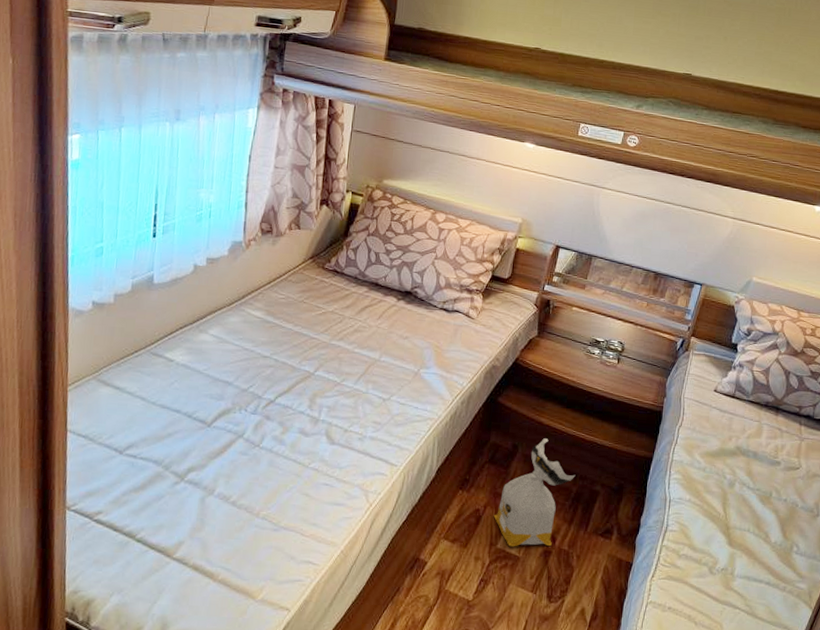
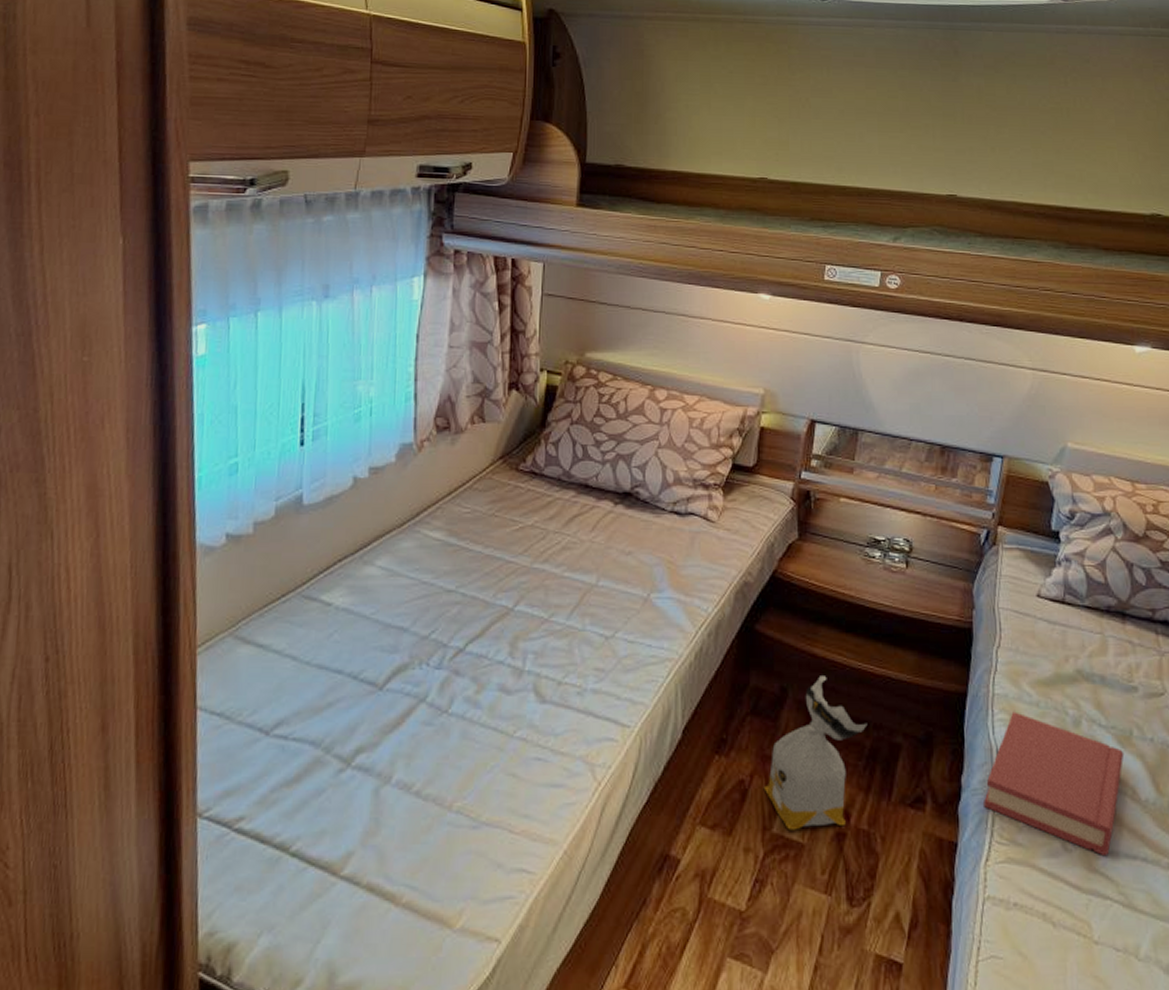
hardback book: none [655,473,764,580] -> present [984,712,1124,857]

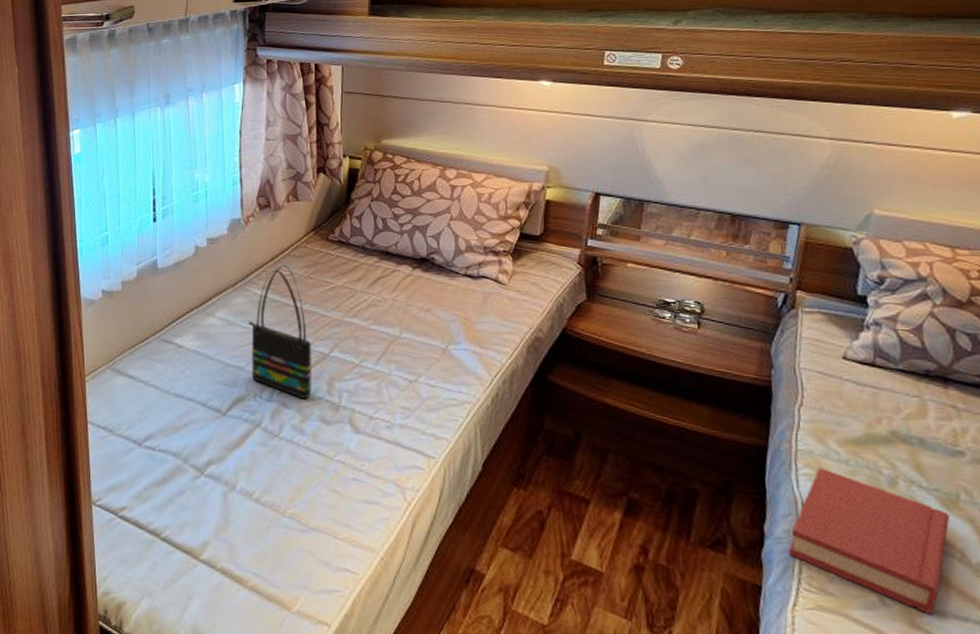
tote bag: none [415,501,494,663] -> present [247,265,312,398]
bag: present [763,676,868,830] -> none [561,423,663,559]

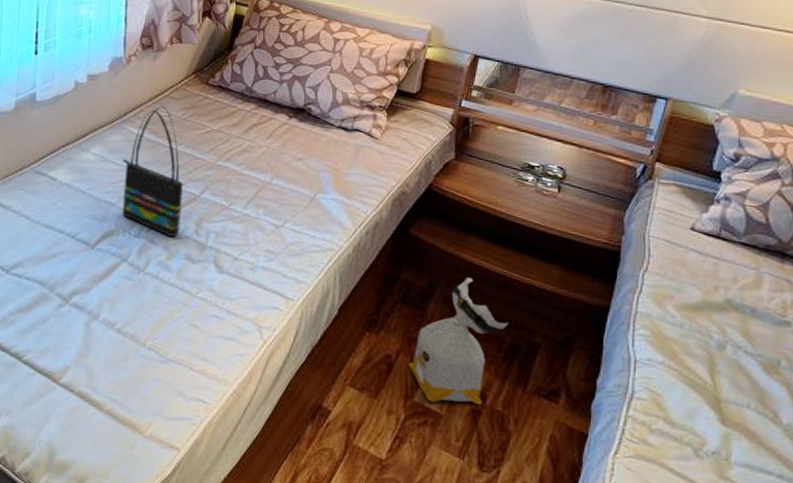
bag: none [561,423,663,559] -> present [408,278,509,404]
hardback book: present [789,467,950,615] -> none [617,329,769,468]

